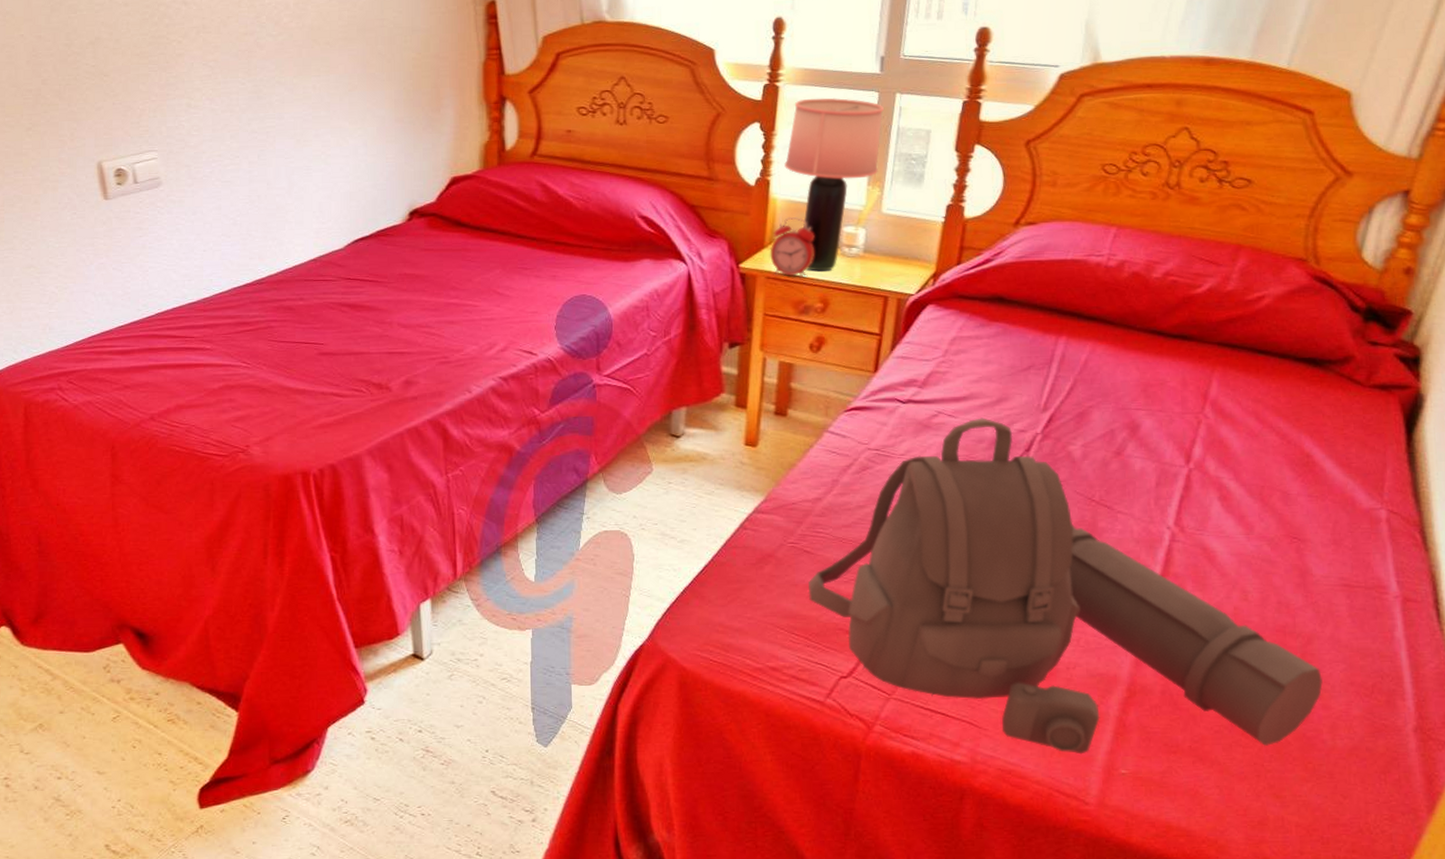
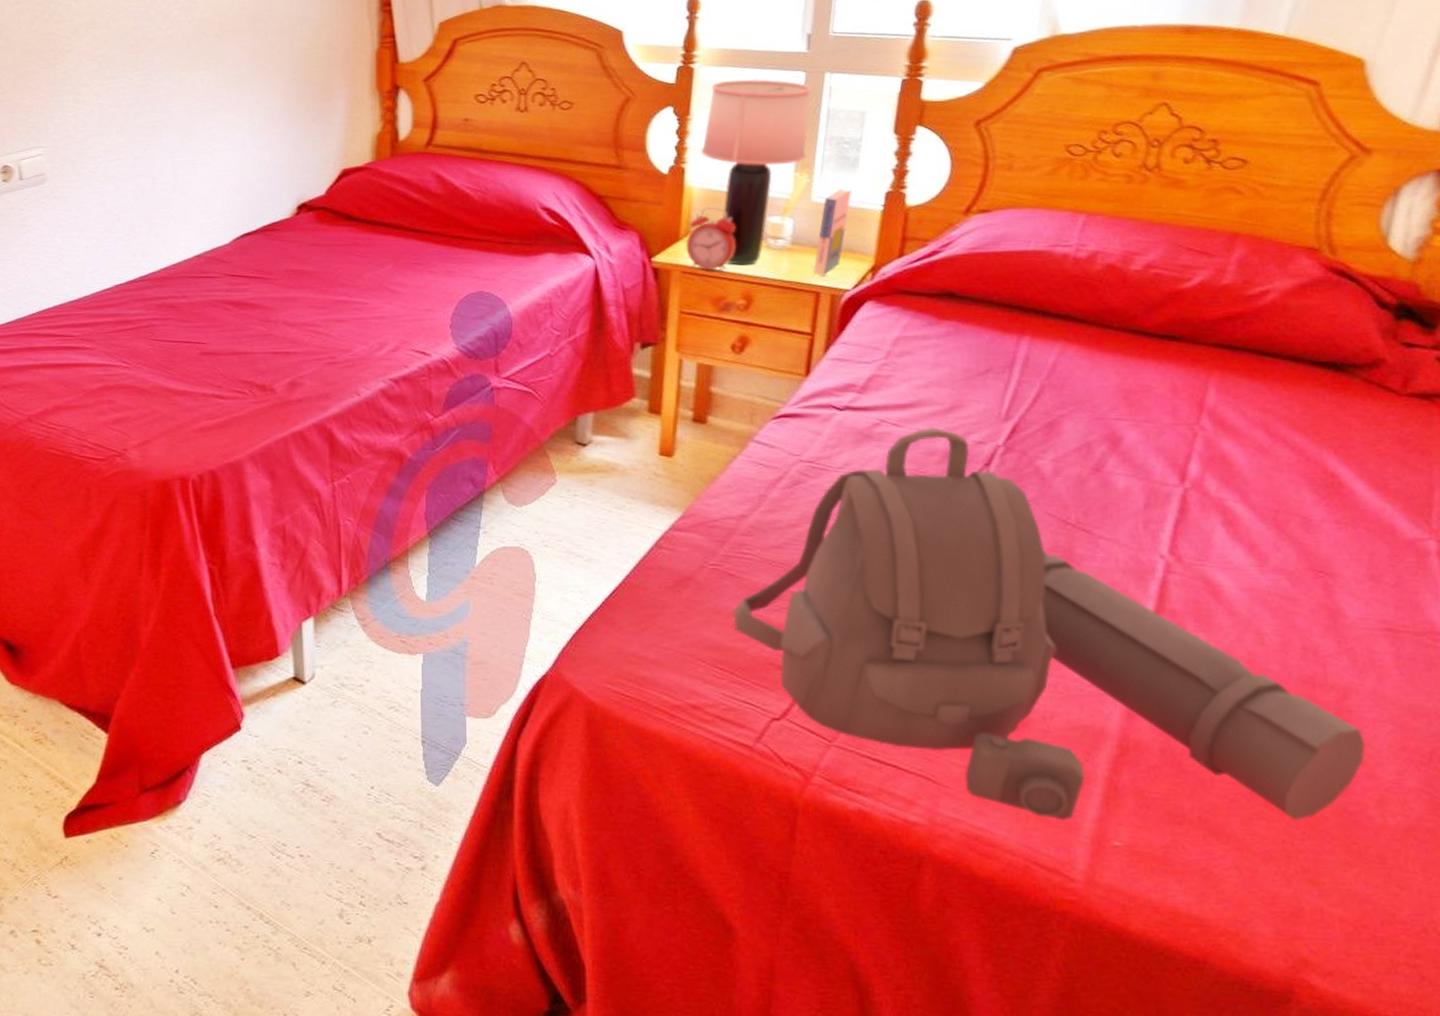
book: none [882,201,917,282] -> present [813,189,852,277]

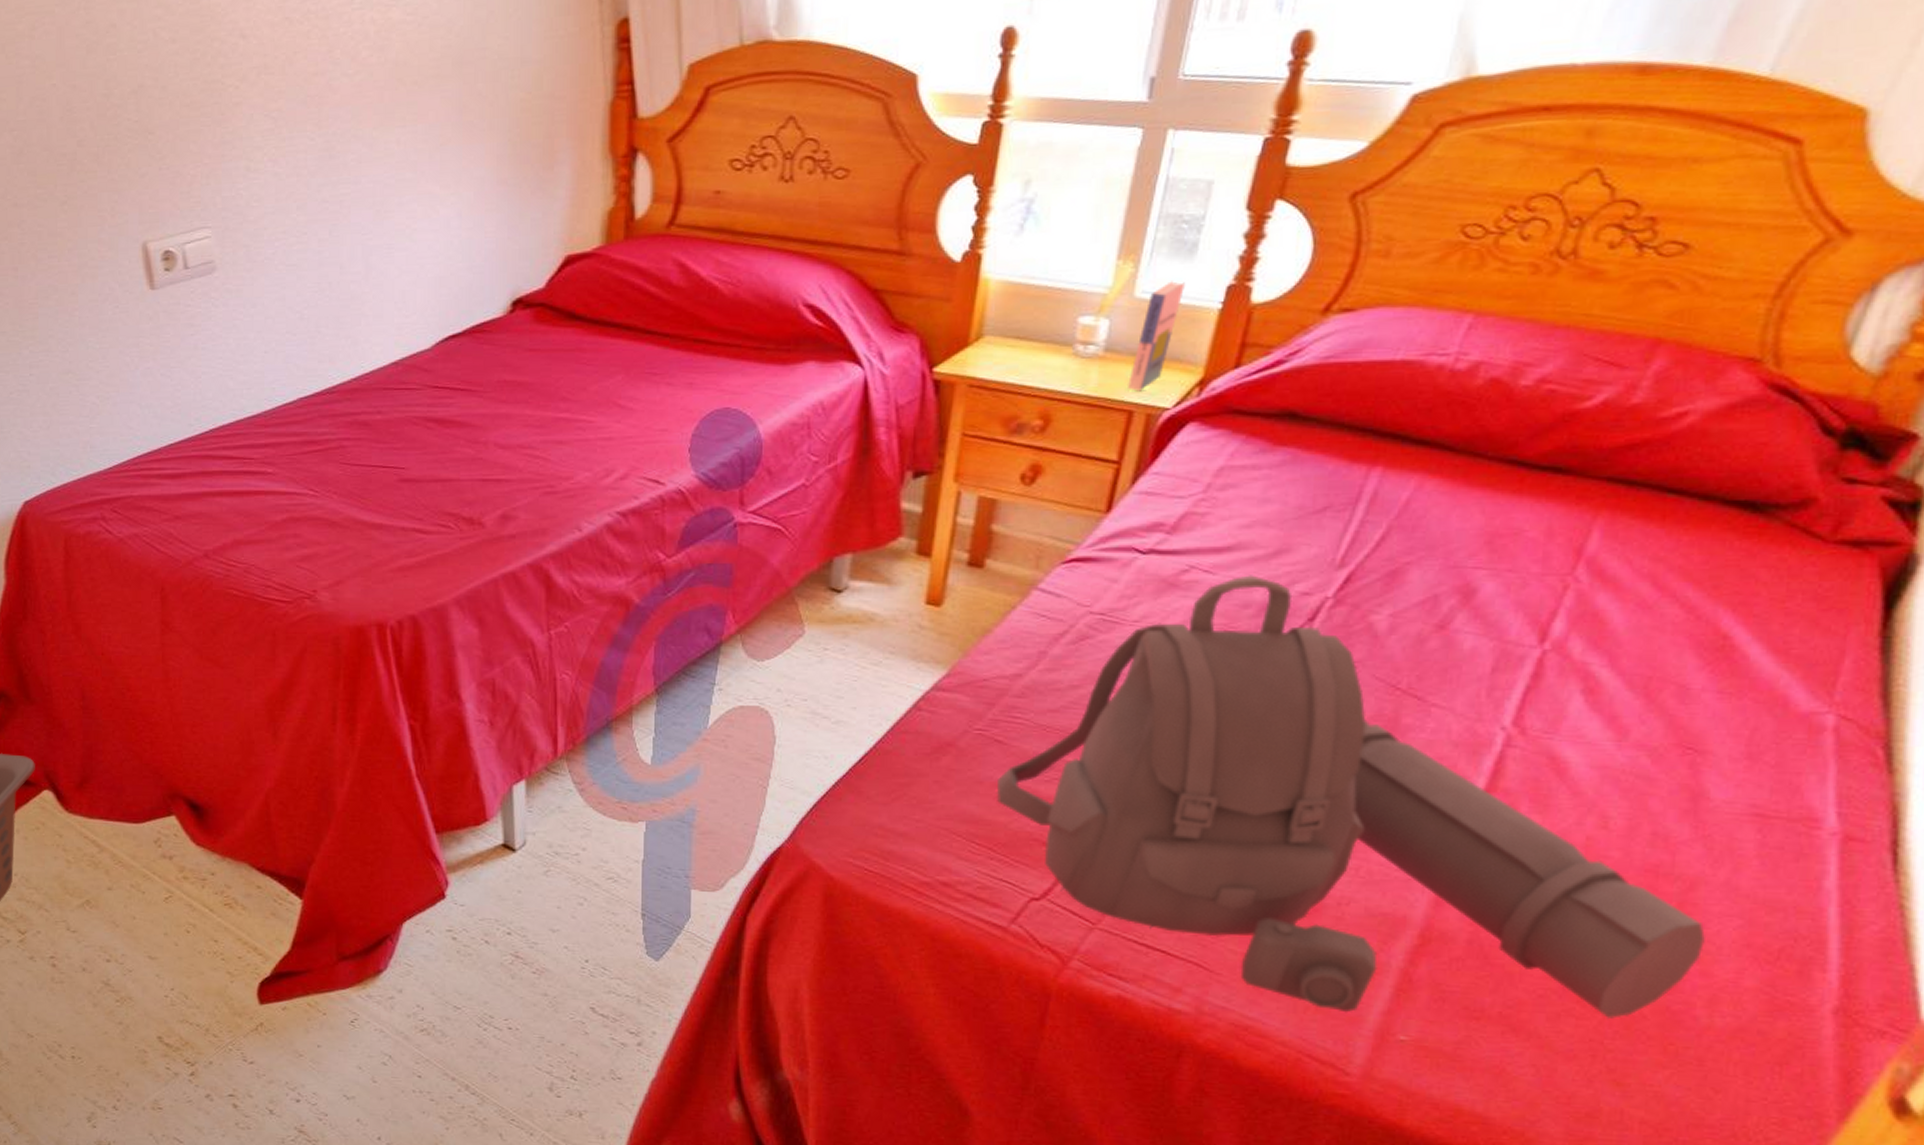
alarm clock: present [685,206,736,272] -> none [975,303,1038,386]
table lamp: present [701,78,812,265] -> none [1003,137,1149,377]

